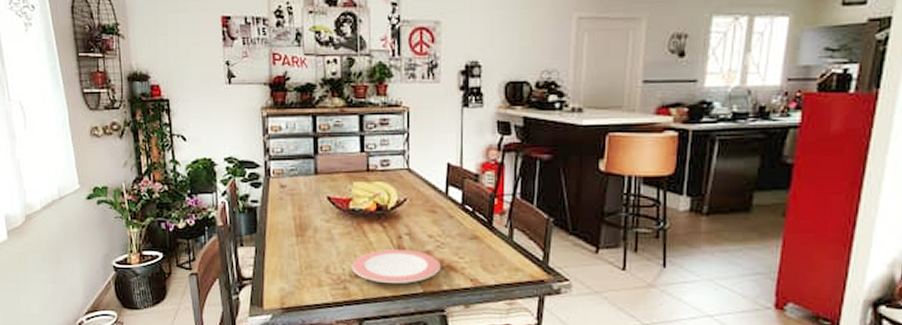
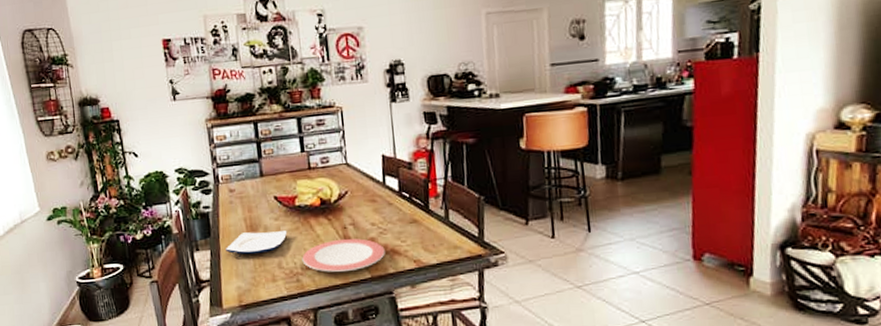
plate: none [271,232,338,256] -> present [225,231,288,255]

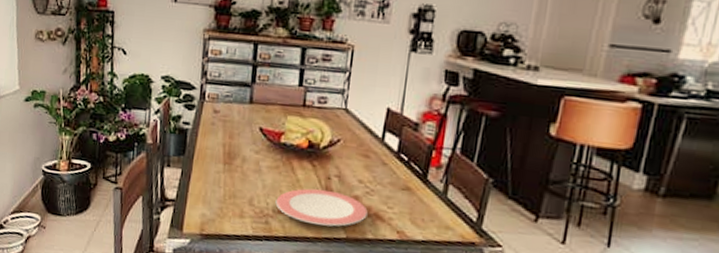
plate: present [225,231,288,255] -> none [197,158,266,186]

